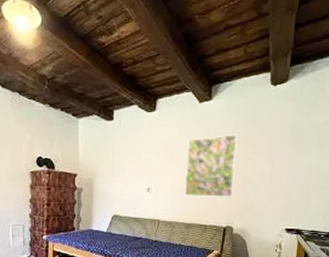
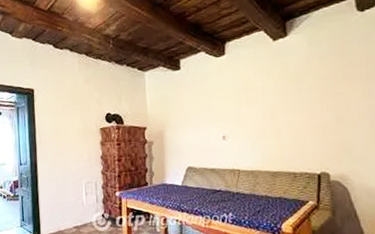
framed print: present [184,135,237,197] -> none [264,70,325,142]

